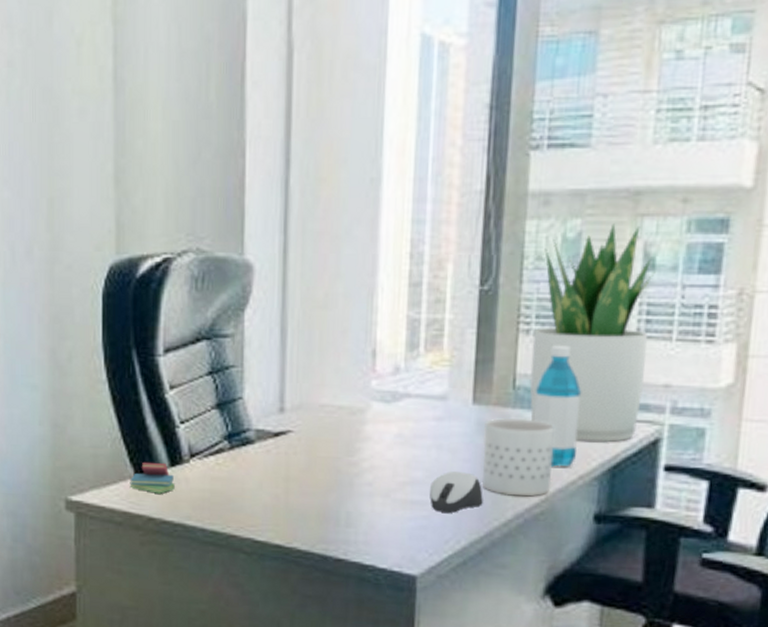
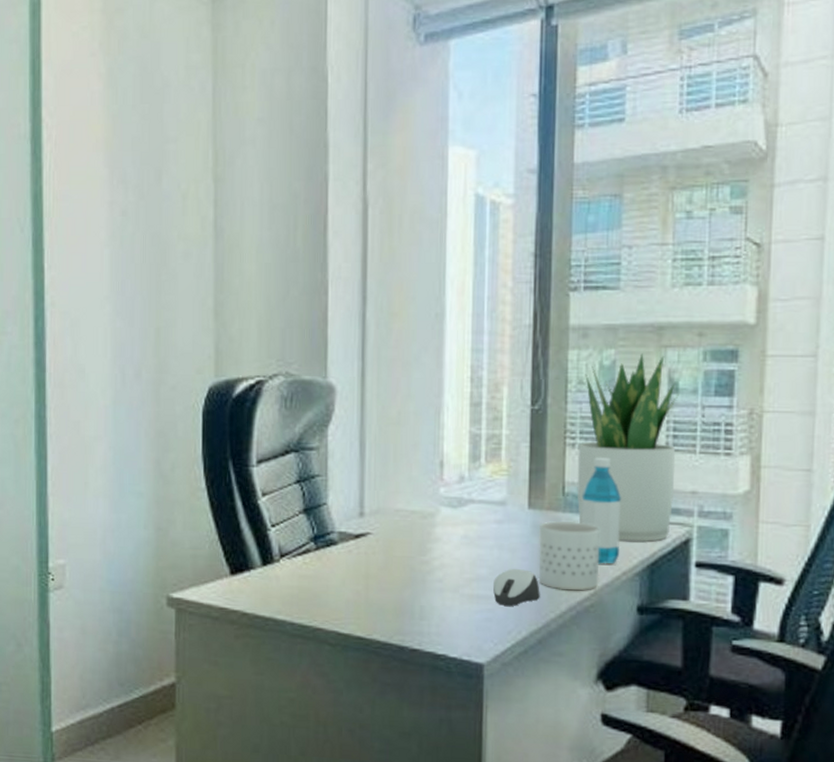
sticky notes: present [129,463,175,494] -> none [225,562,266,591]

